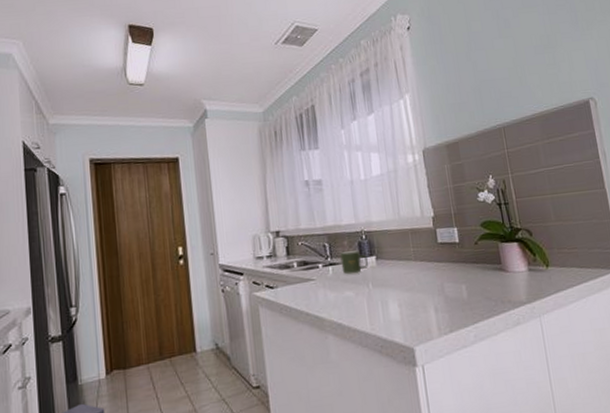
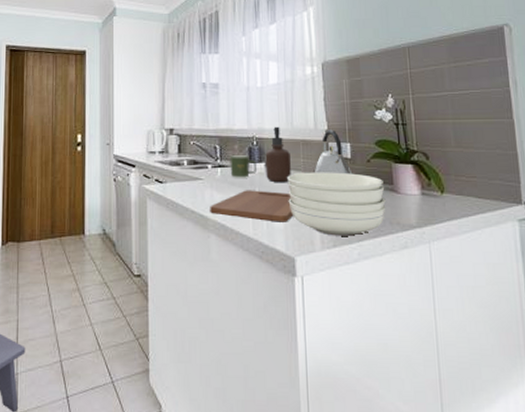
cutting board: none [324,283,408,315] -> present [210,190,293,222]
soap dispenser: none [375,217,403,275] -> present [265,126,291,183]
bowl: none [399,257,497,322] -> present [287,172,386,236]
kettle: none [424,216,462,261] -> present [314,129,353,175]

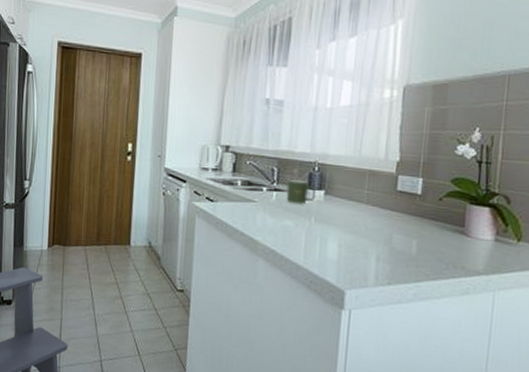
cutting board: present [210,190,293,222] -> none [260,217,349,254]
soap dispenser: present [265,126,291,183] -> none [324,153,354,214]
bowl: present [287,172,386,236] -> none [345,204,455,276]
kettle: present [314,129,353,175] -> none [377,161,421,212]

